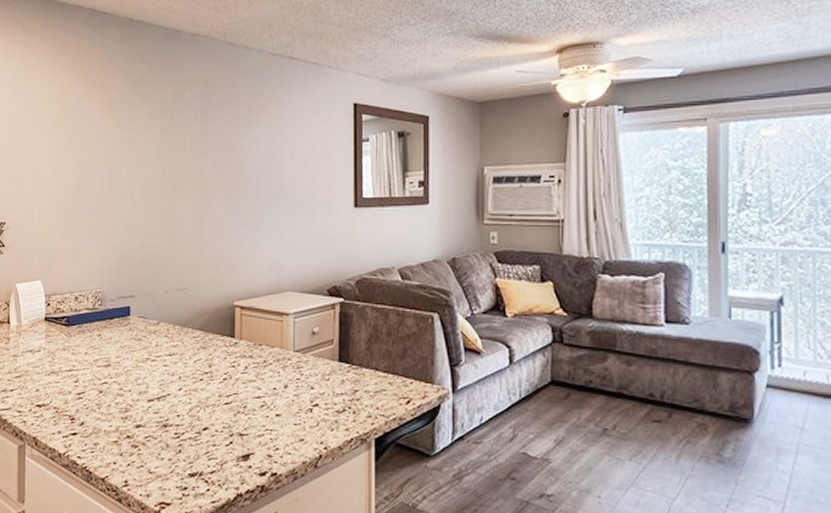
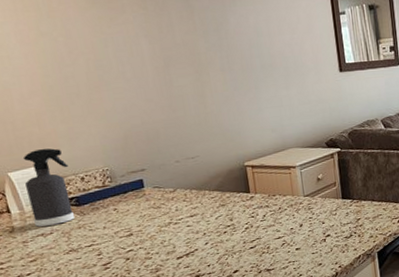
spray bottle: none [27,262,67,343] -> present [22,148,76,227]

